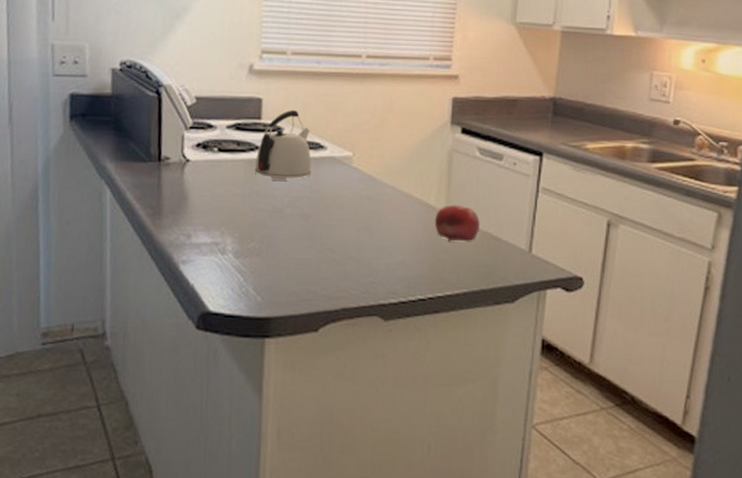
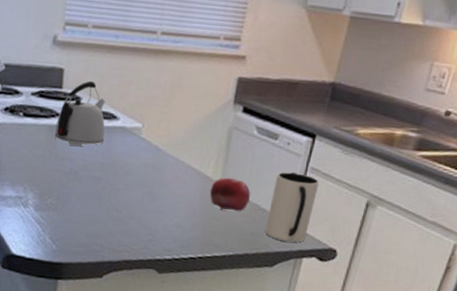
mug: none [501,193,554,273] -> present [265,172,320,243]

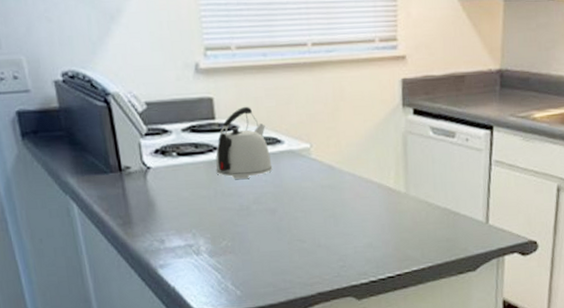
fruit: present [209,177,250,212] -> none [395,185,438,221]
mug: present [265,172,320,243] -> none [460,168,506,242]

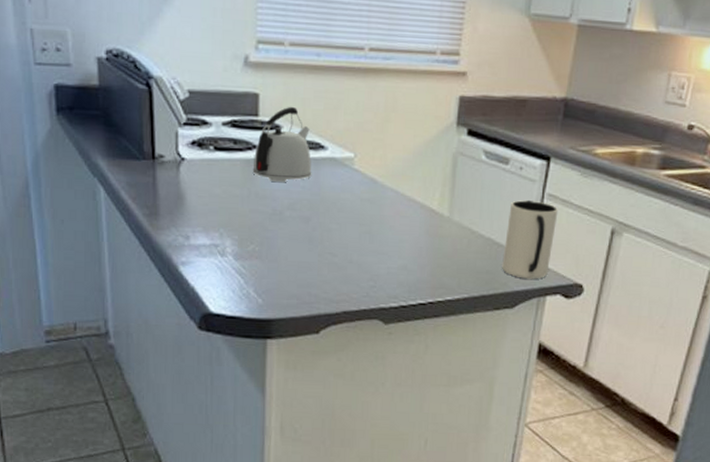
mug: none [460,168,506,242] -> present [502,199,559,279]

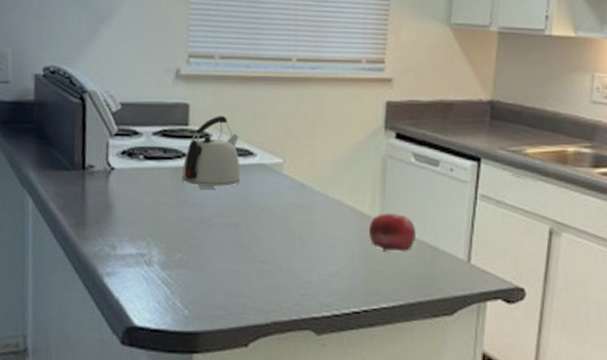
fruit: none [436,209,482,248] -> present [368,213,415,252]
mug: present [502,199,559,279] -> none [438,201,493,284]

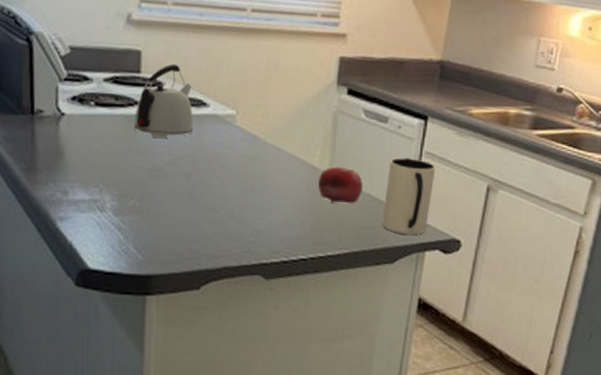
mug: none [438,201,493,284] -> present [382,157,436,235]

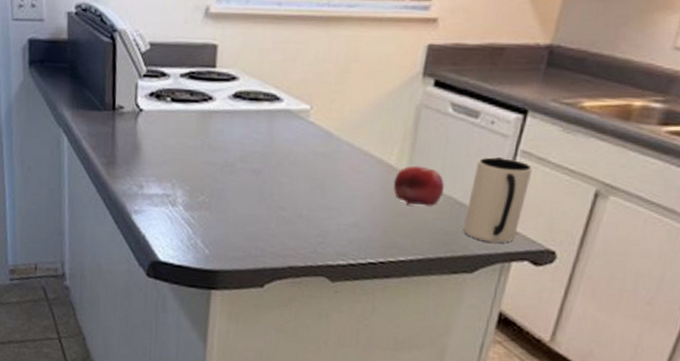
kettle: present [133,63,194,138] -> none [207,57,266,134]

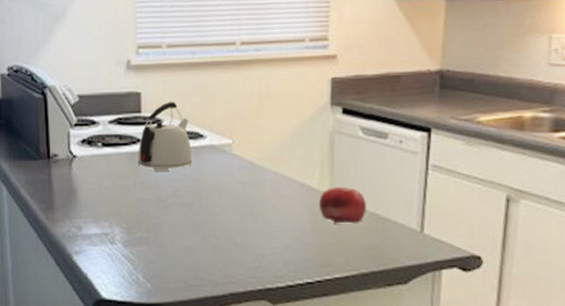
kettle: none [207,57,266,134] -> present [137,101,193,171]
mug: present [463,156,533,243] -> none [390,172,446,253]

